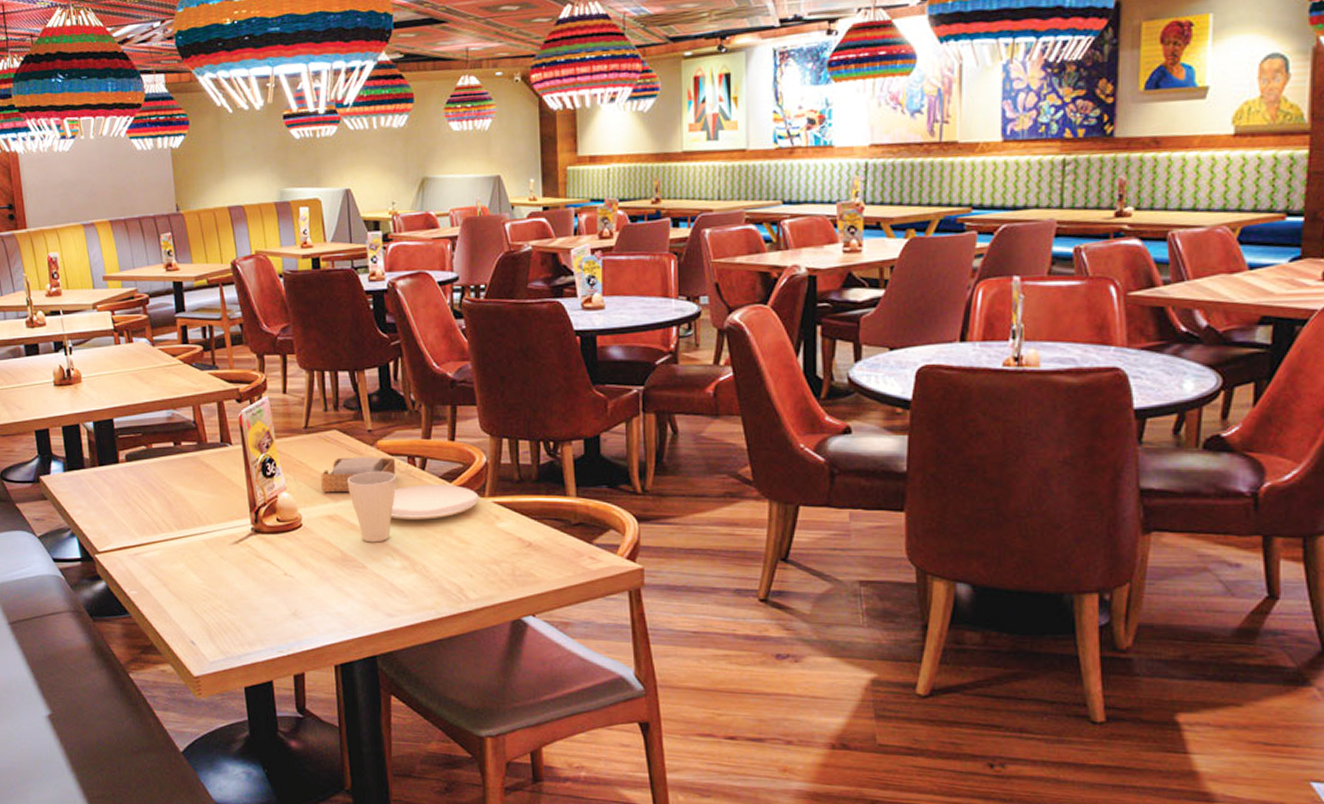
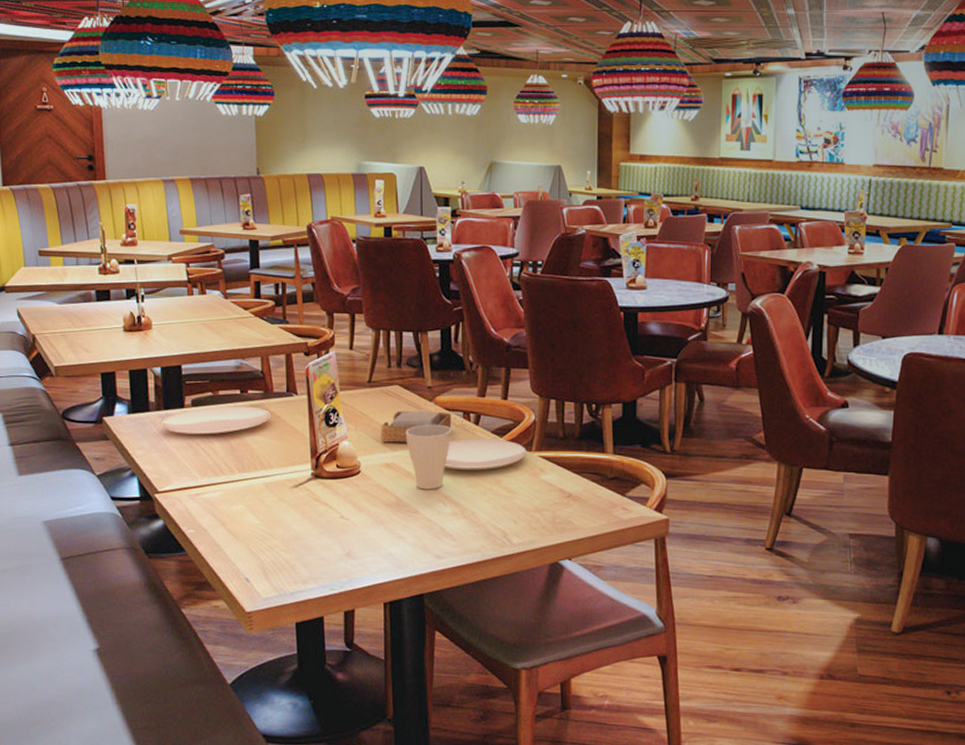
plate: none [97,459,207,491] -> present [161,406,272,435]

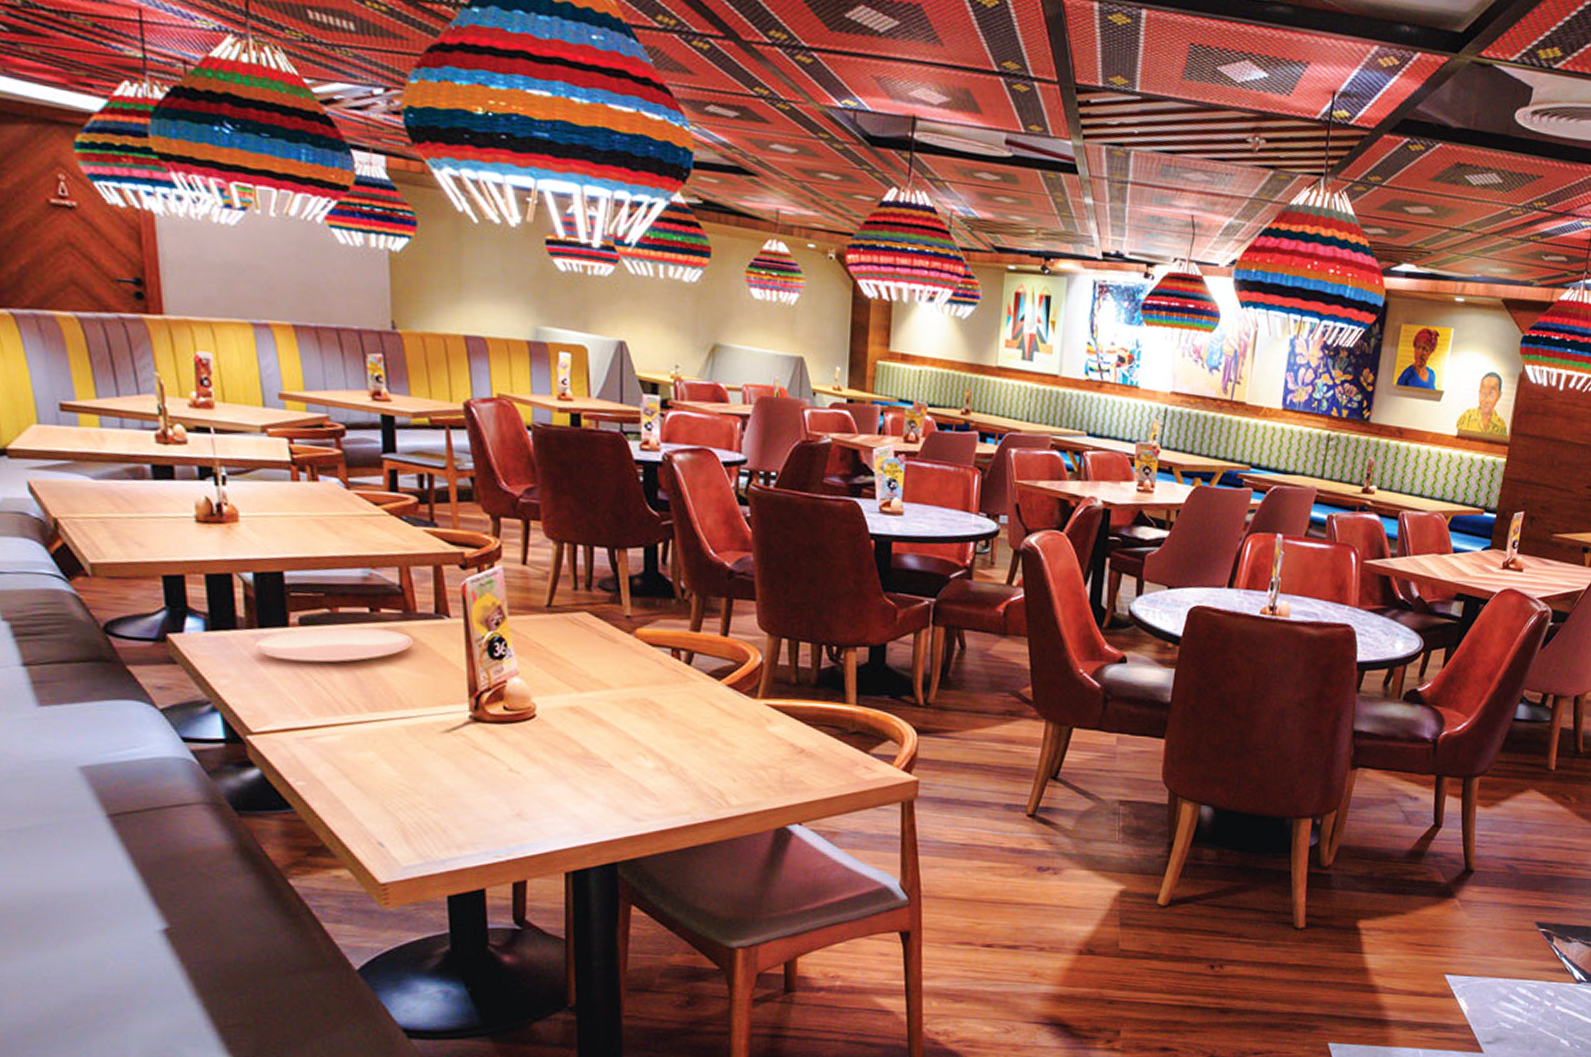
napkin holder: present [381,410,452,443] -> none [563,643,657,683]
cup: present [406,424,452,490] -> none [596,661,656,740]
plate: present [444,438,527,470] -> none [645,680,751,719]

